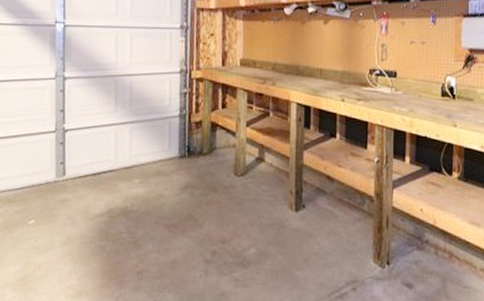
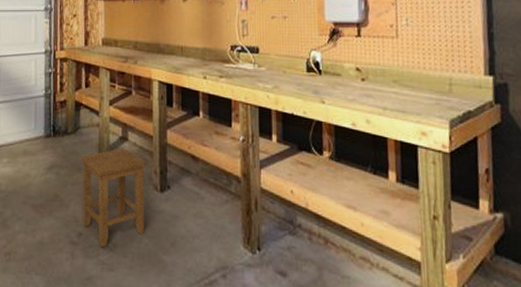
stool: none [215,168,283,266] -> present [80,148,147,248]

